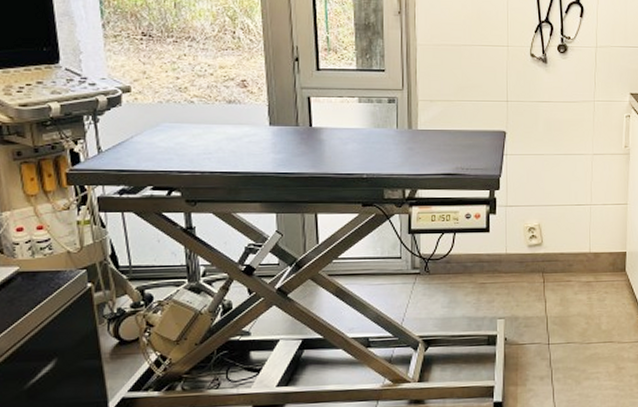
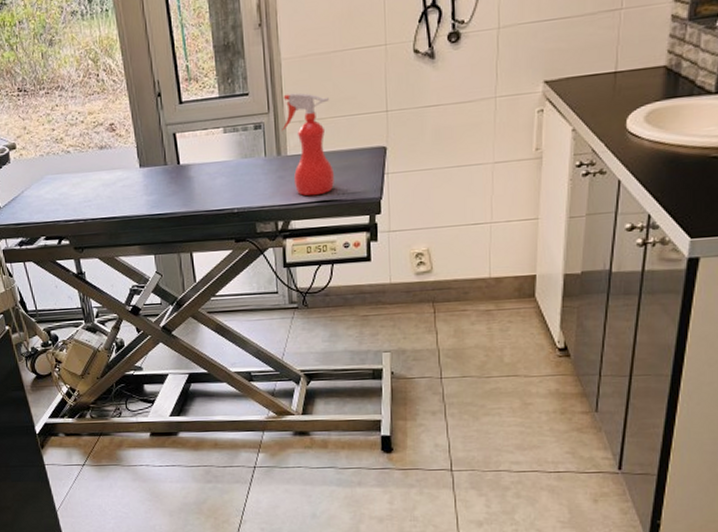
spray bottle: none [414,75,461,169] -> present [282,92,335,197]

